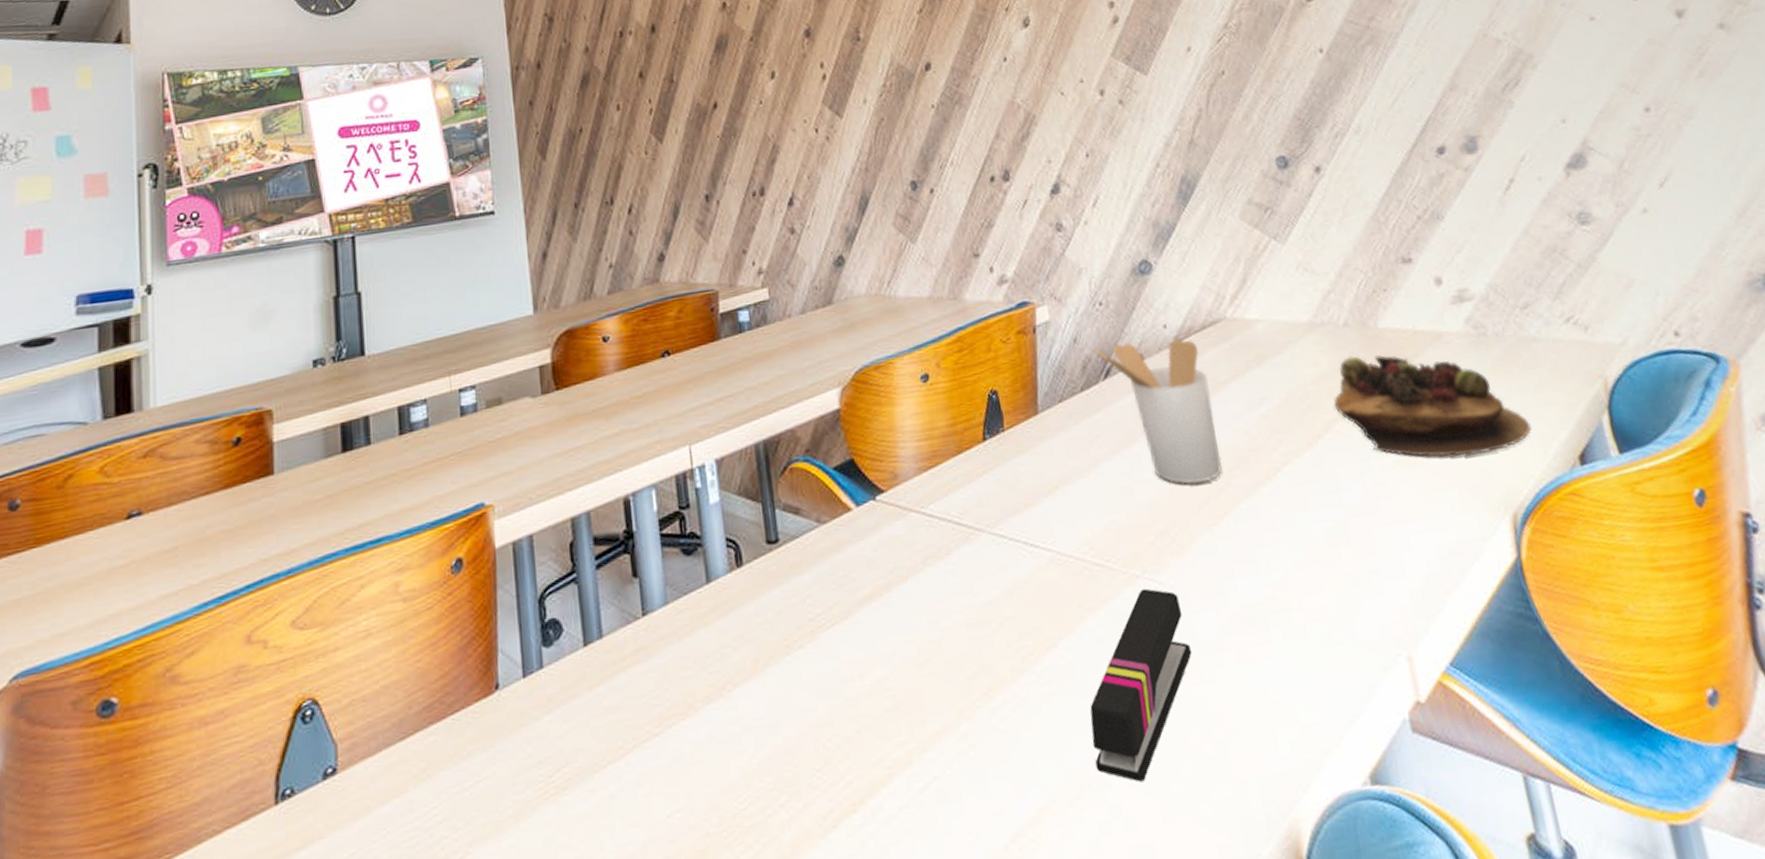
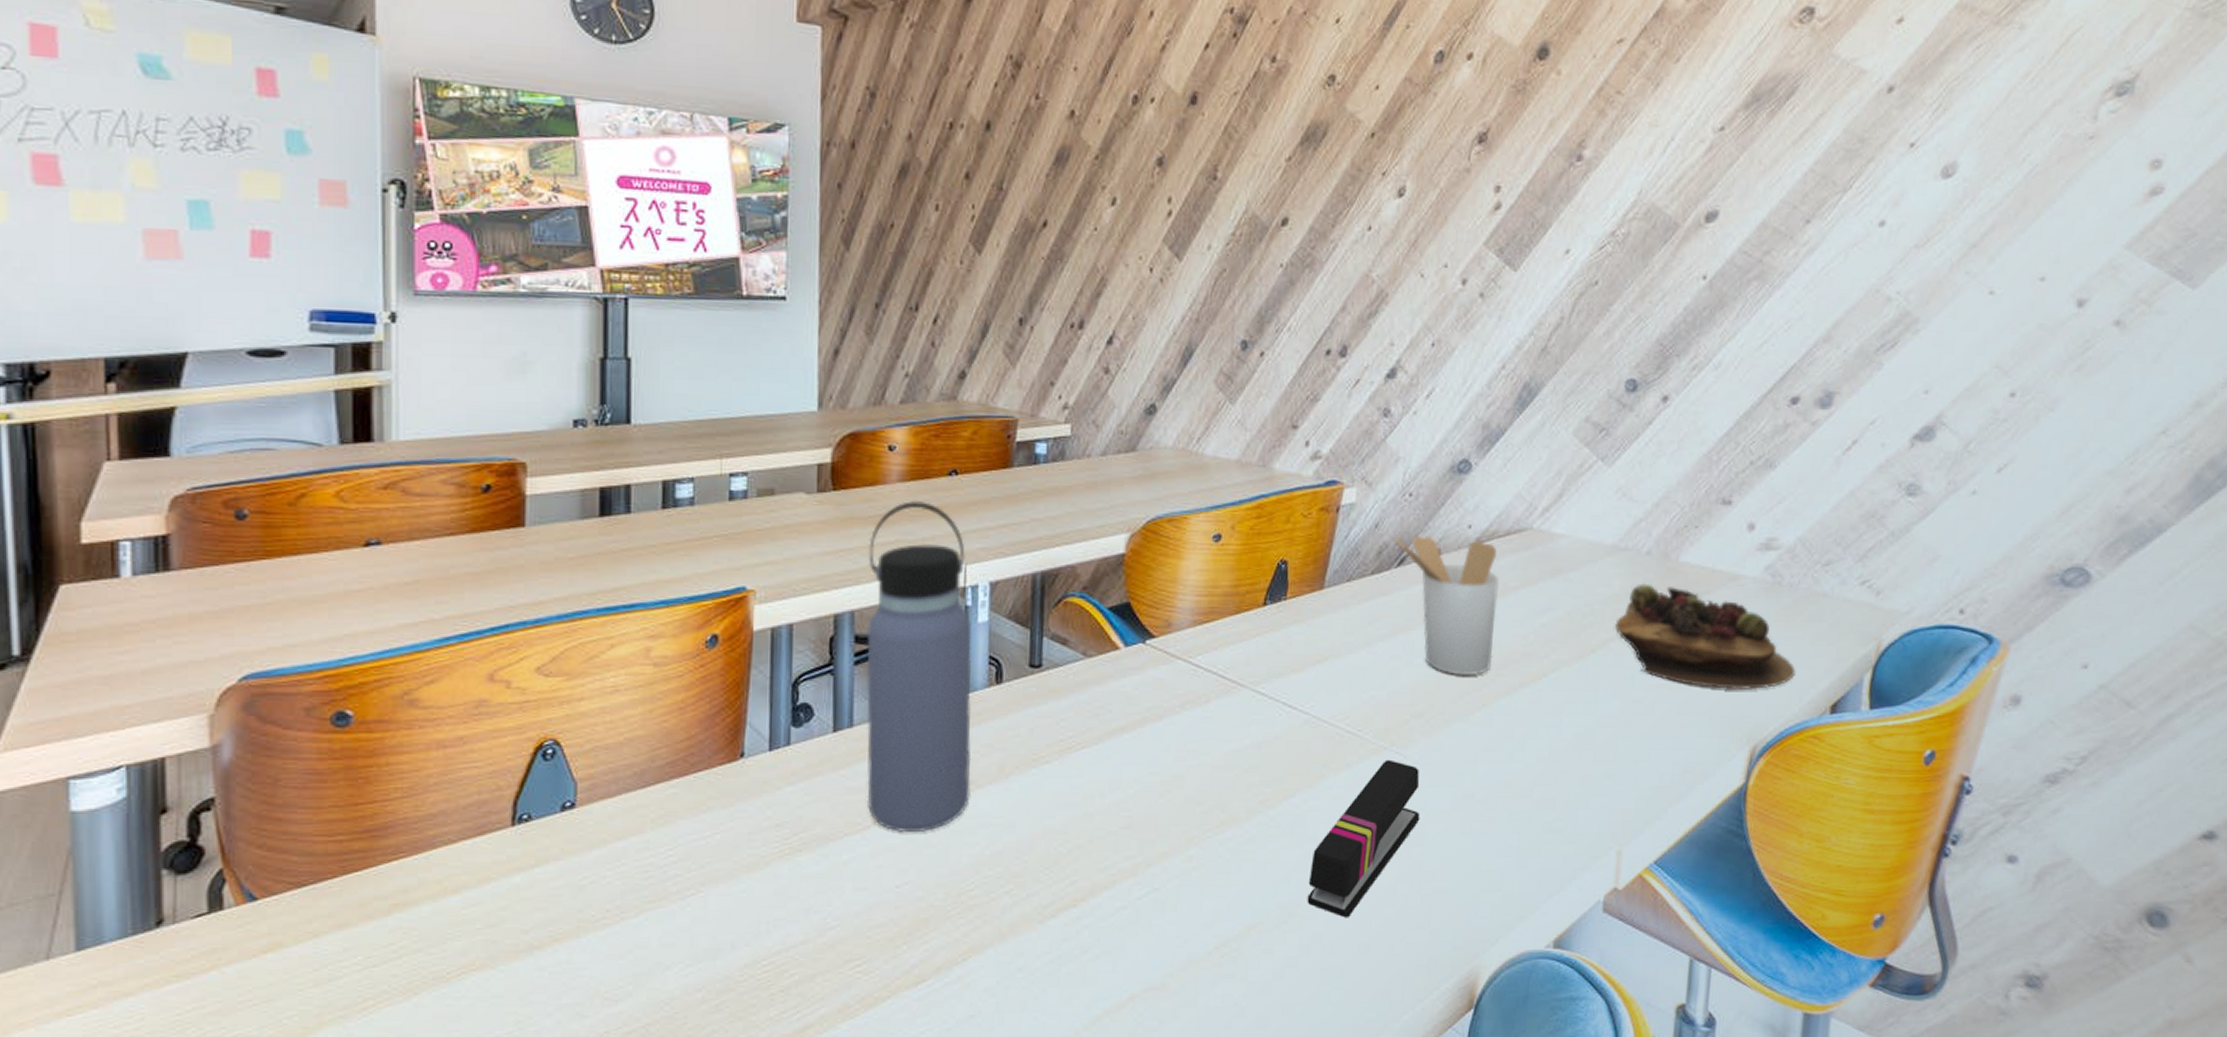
water bottle: none [595,387,729,751] -> present [866,500,972,832]

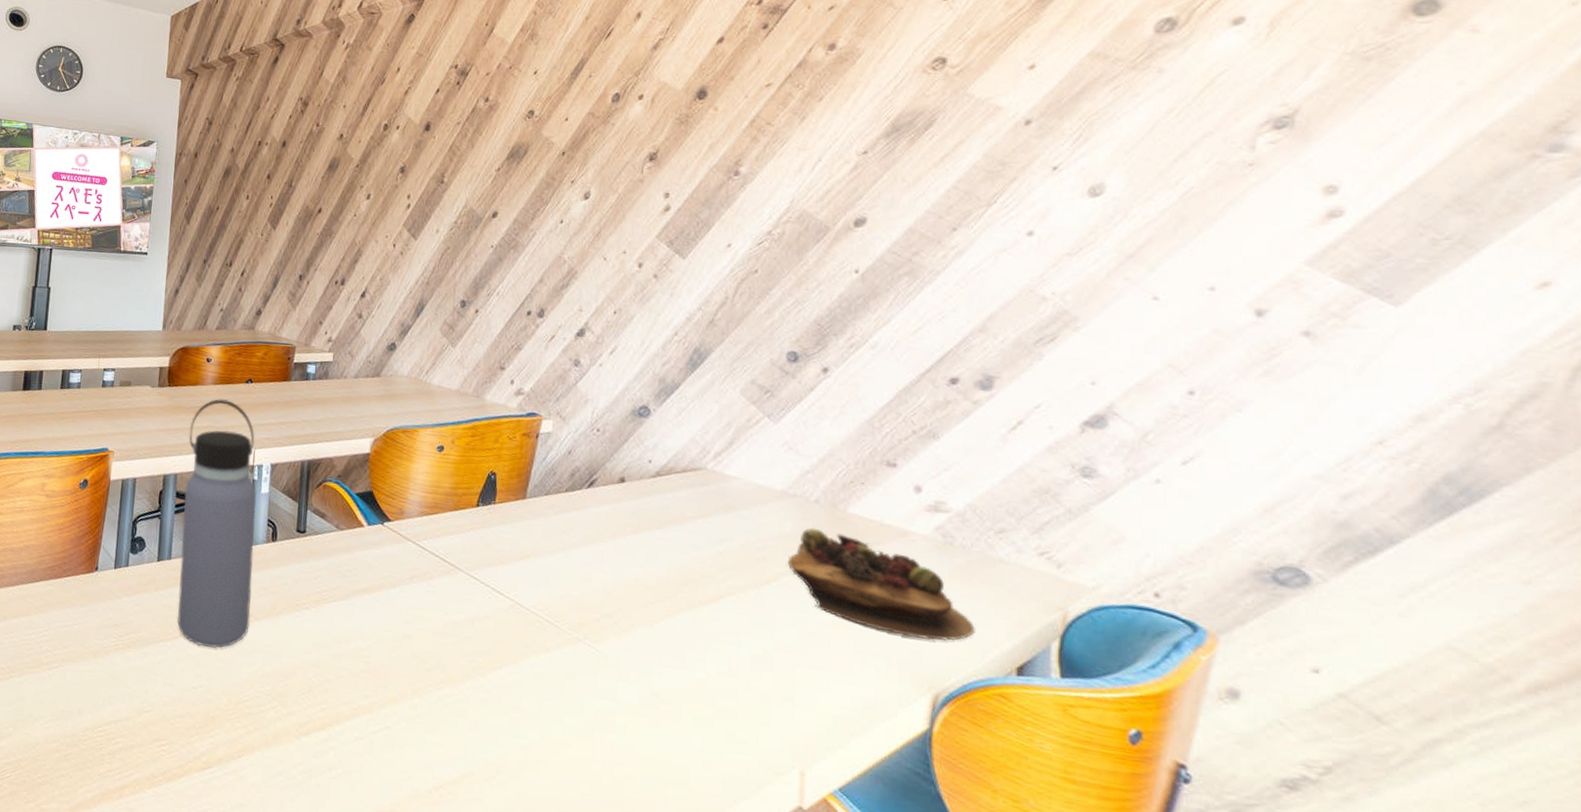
stapler: present [1307,759,1421,917] -> none [512,650,611,784]
utensil holder: present [1393,535,1500,676] -> none [584,462,678,589]

